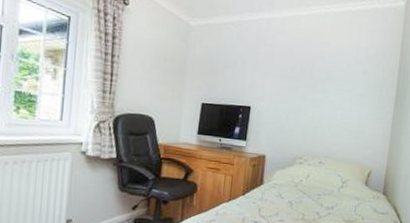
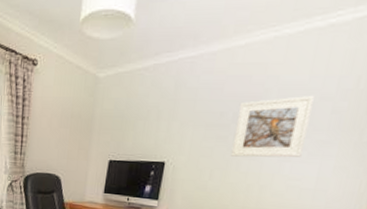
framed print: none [300,59,352,106] -> present [230,95,314,158]

